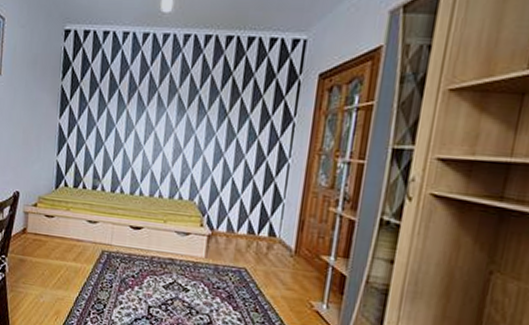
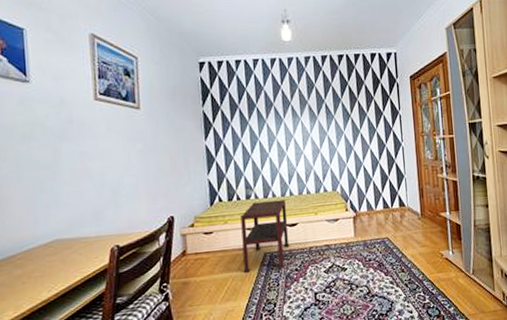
side table: none [78,194,133,271] -> present [240,199,290,273]

